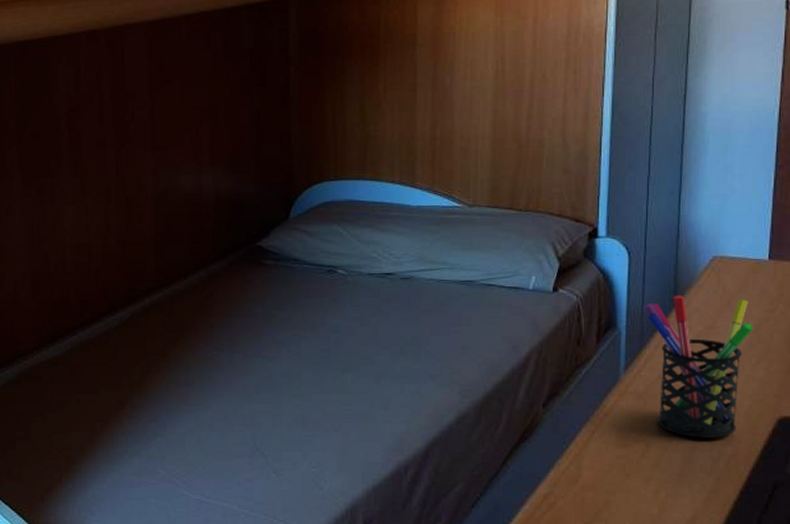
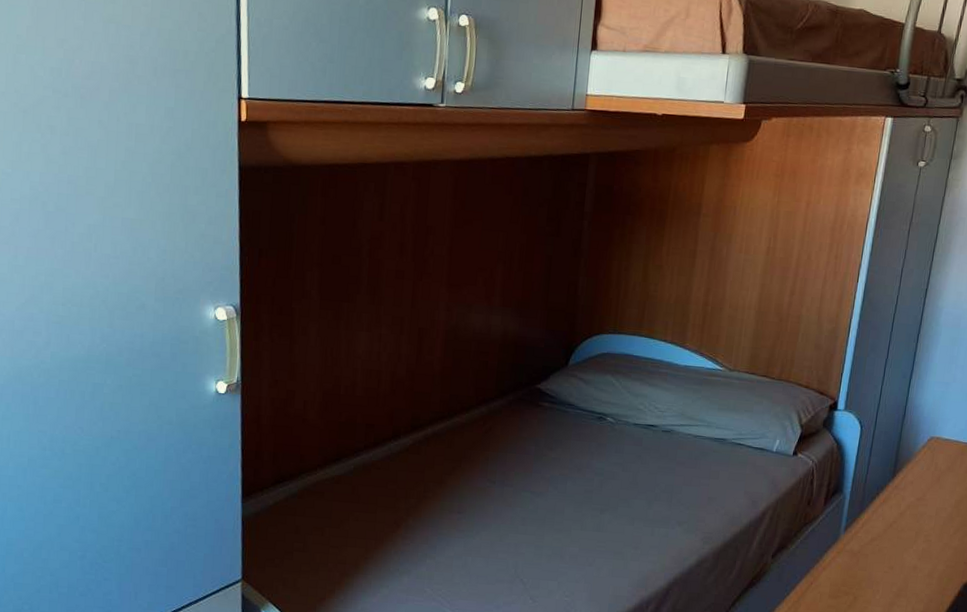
pen holder: present [644,295,754,438] -> none [866,468,956,596]

